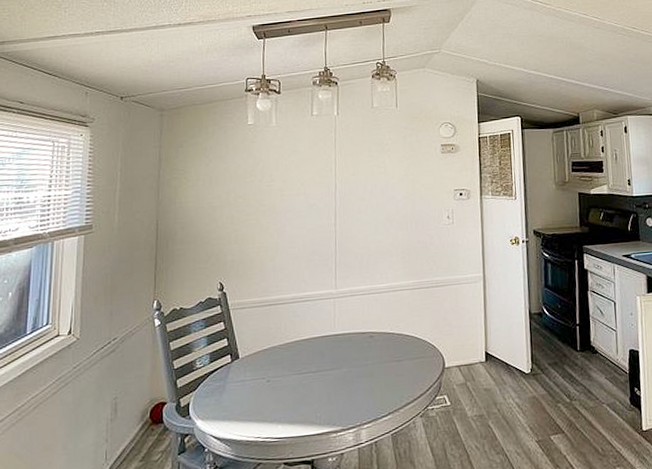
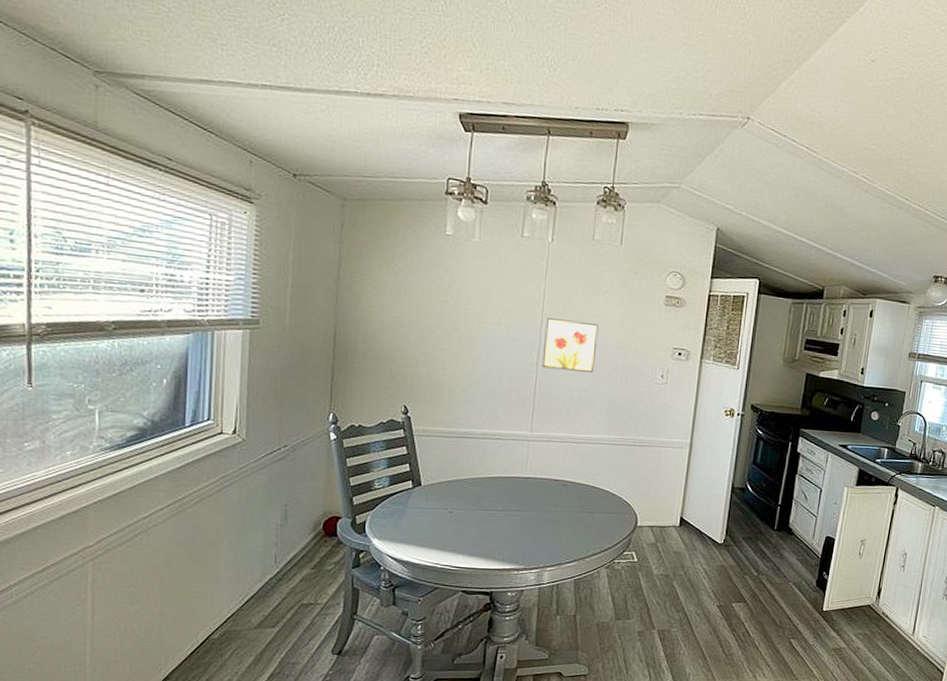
wall art: none [339,179,387,228] -> present [542,318,599,372]

